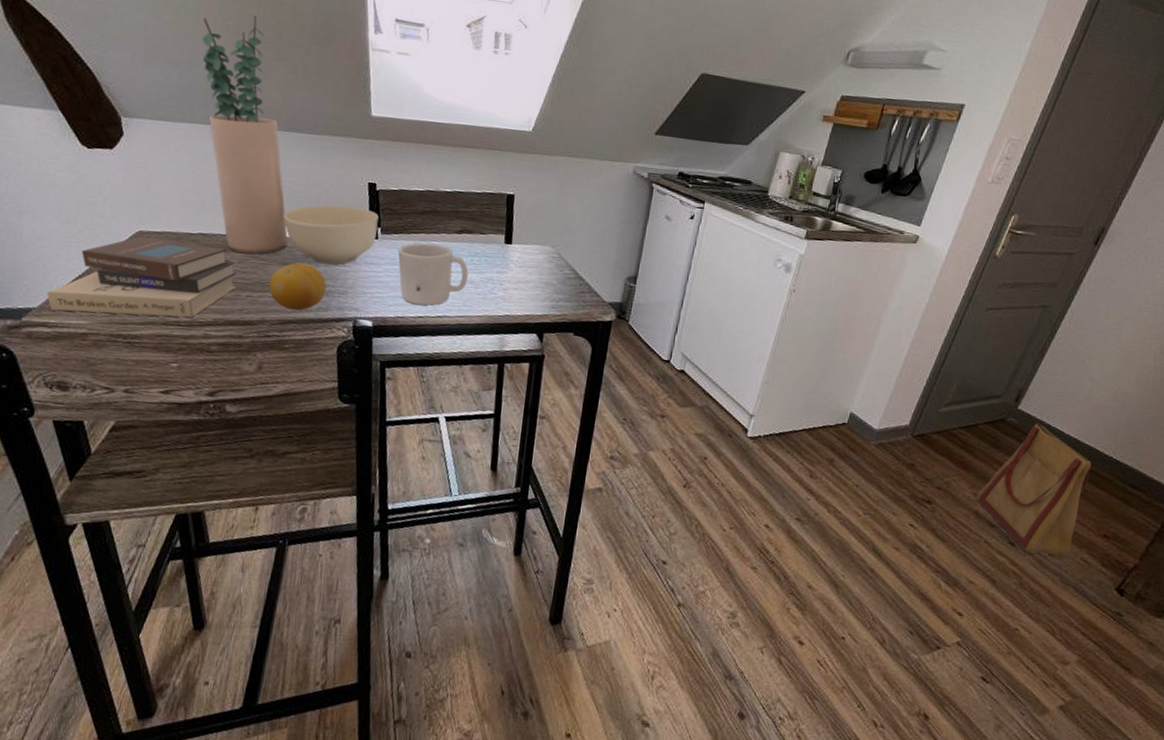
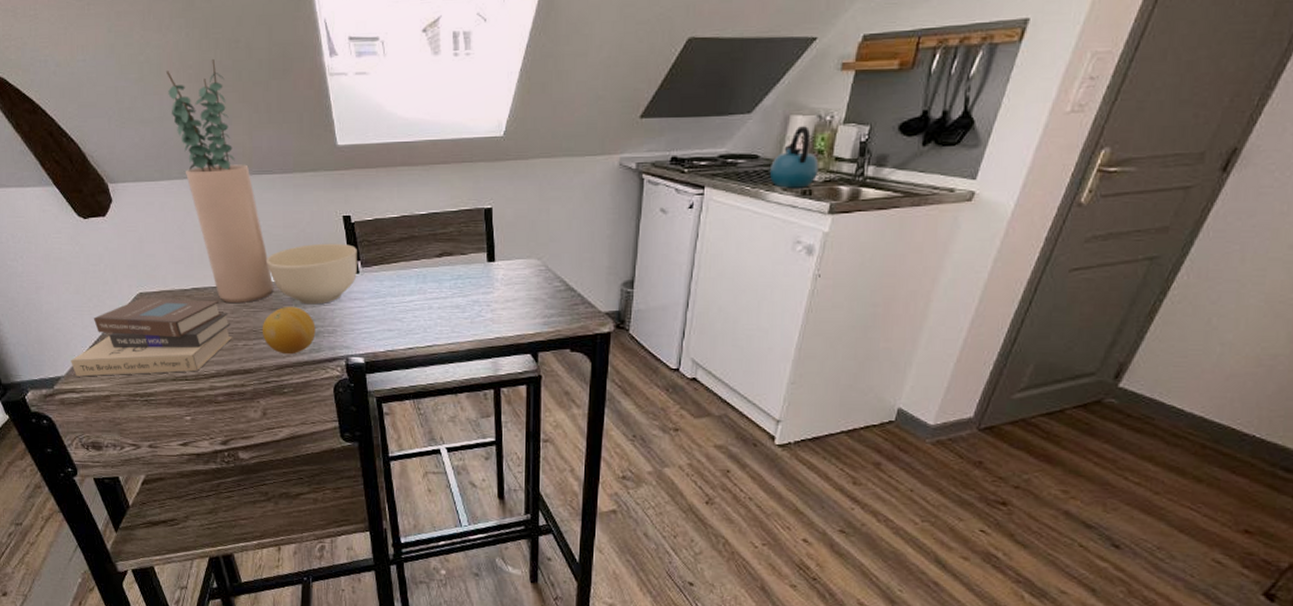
mug: present [398,243,469,306] -> none [380,272,453,336]
kettle: none [759,162,800,215] -> present [769,126,819,188]
shopping bag: present [976,423,1092,559] -> none [1065,402,1225,561]

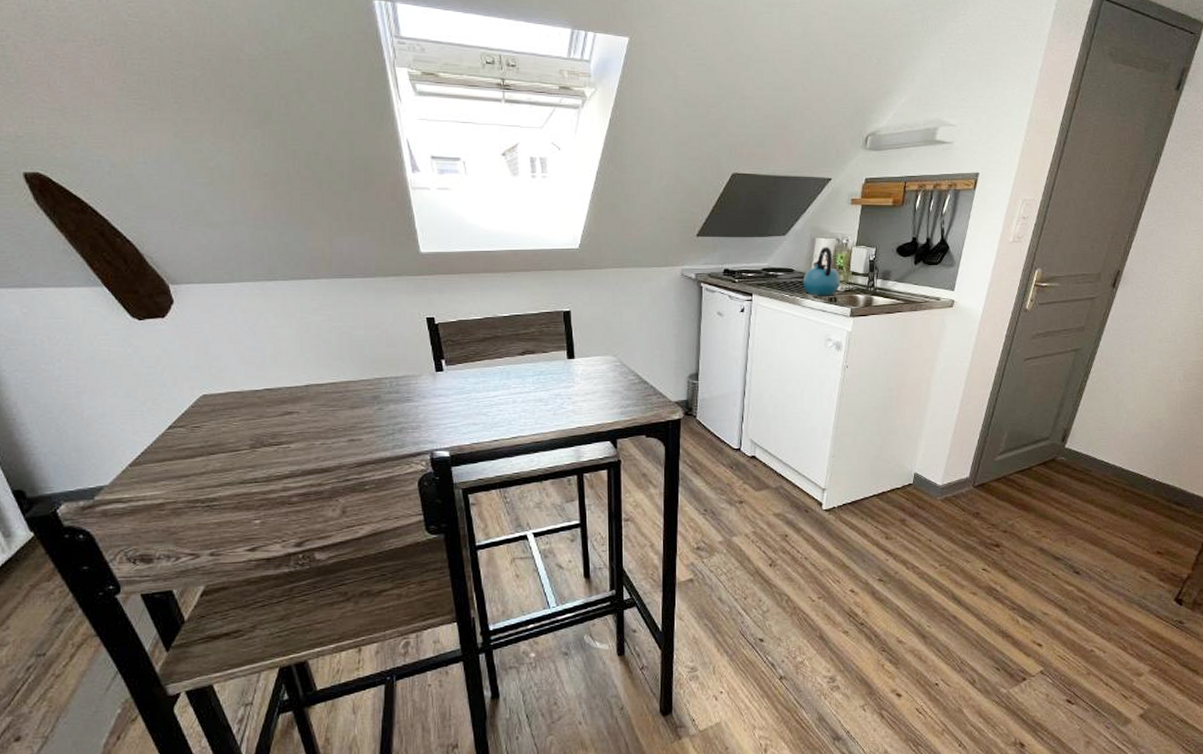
books: present [71,298,232,377] -> none [117,399,309,485]
vase: present [165,59,274,304] -> none [238,169,355,403]
fruit: present [262,306,316,355] -> none [341,404,399,452]
bowl: present [267,243,357,305] -> none [347,343,441,402]

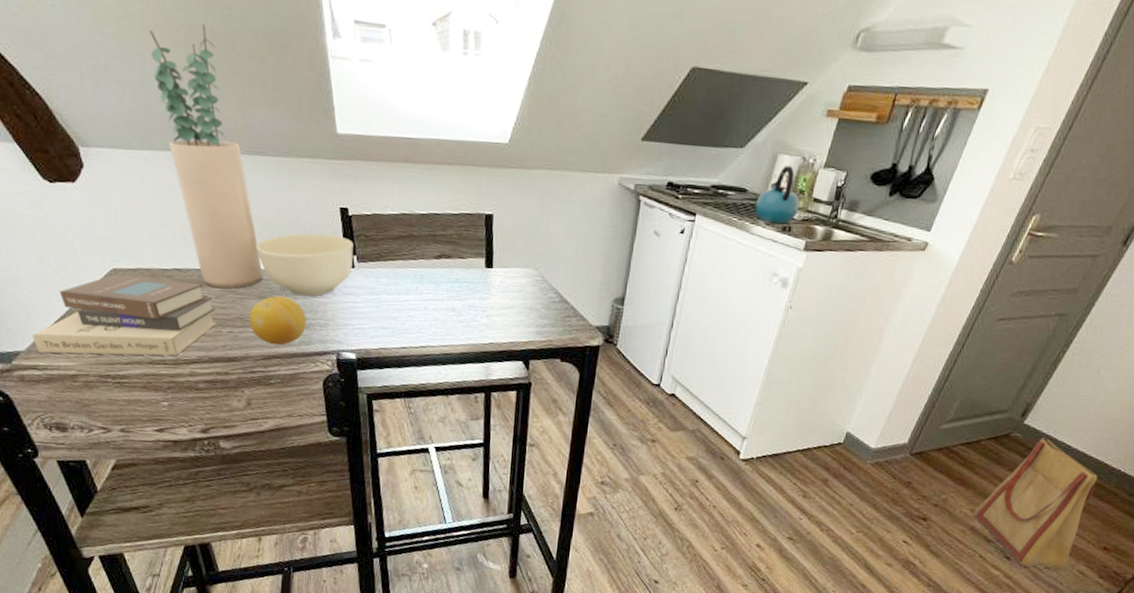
books: none [117,399,309,485] -> present [32,274,216,356]
vase: none [238,169,355,403] -> present [148,24,264,289]
fruit: none [341,404,399,452] -> present [249,295,307,346]
bowl: none [347,343,441,402] -> present [256,233,353,297]
shopping bag: none [1039,458,1138,579] -> present [973,438,1098,571]

